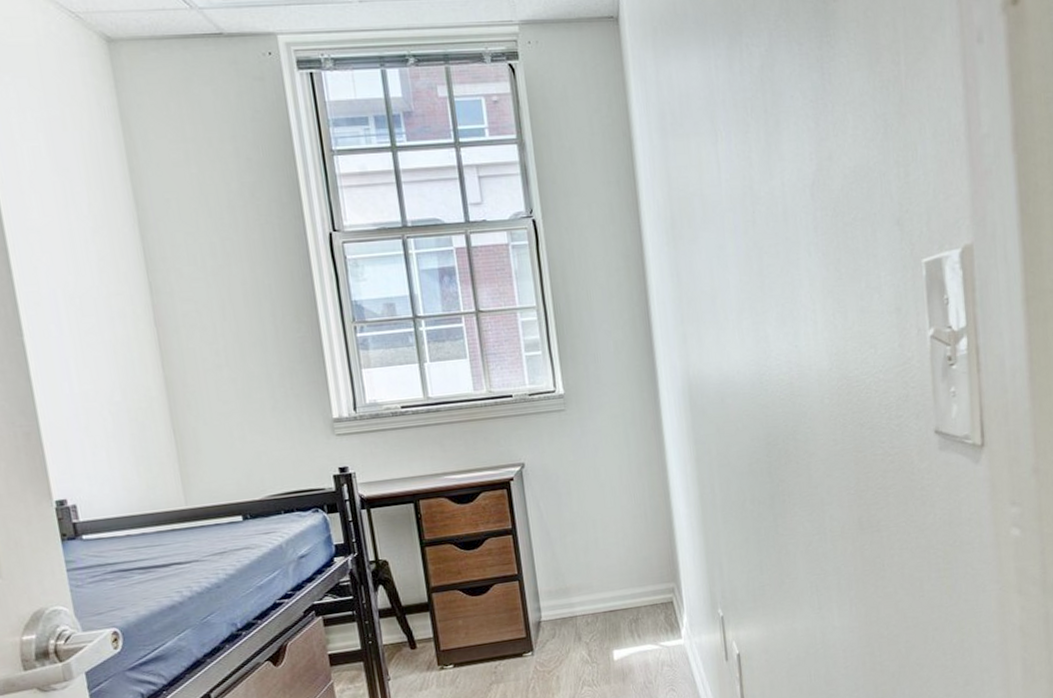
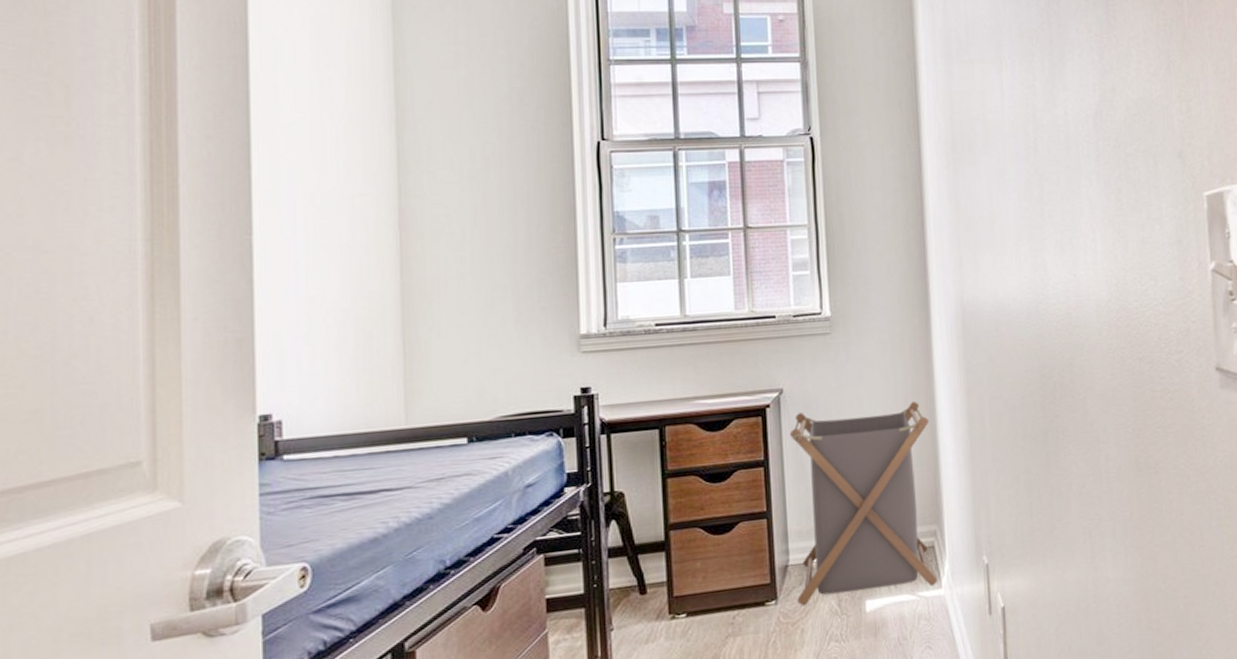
laundry basket: none [534,470,678,657] -> present [790,400,938,606]

